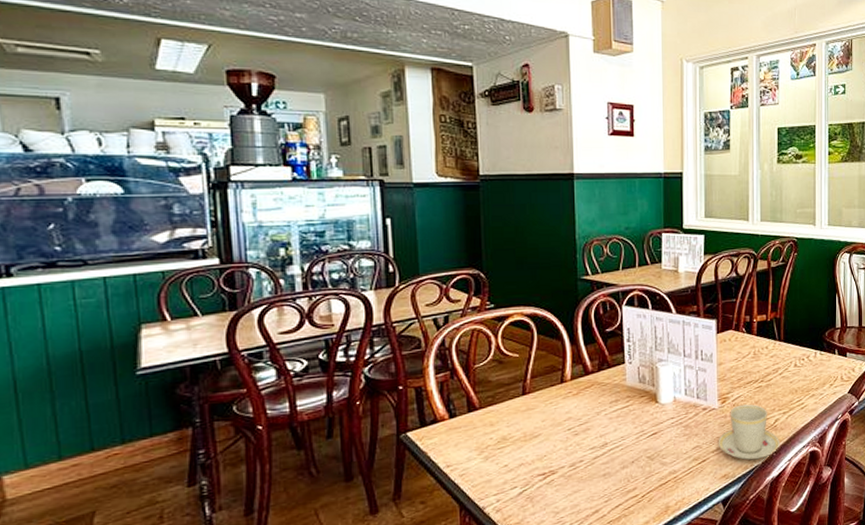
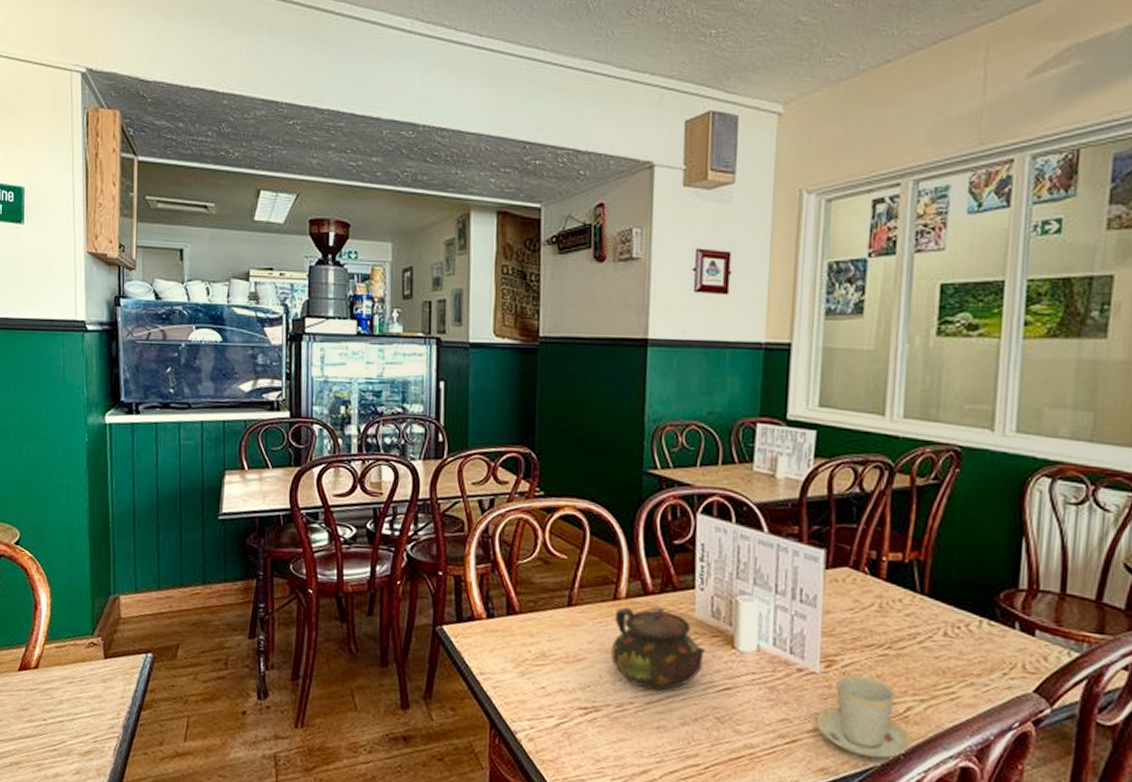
teapot: none [562,382,636,448] -> present [611,607,706,691]

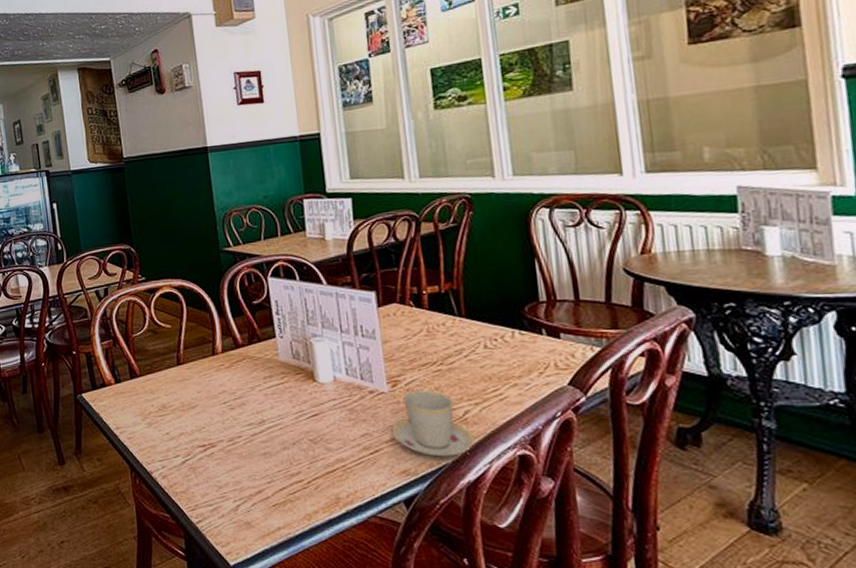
teapot: present [611,607,706,691] -> none [215,356,293,424]

